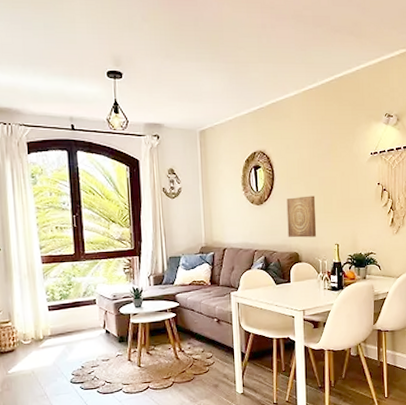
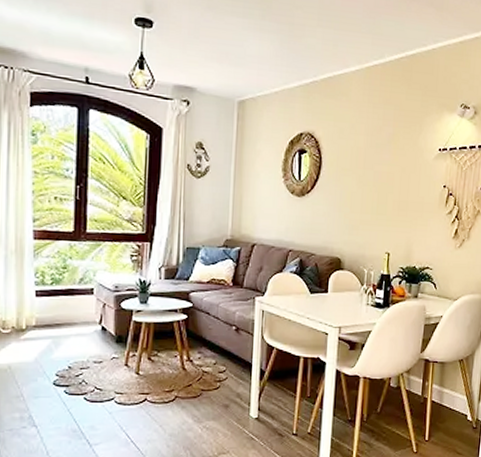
wall art: present [286,195,317,238] -> none [330,191,368,242]

